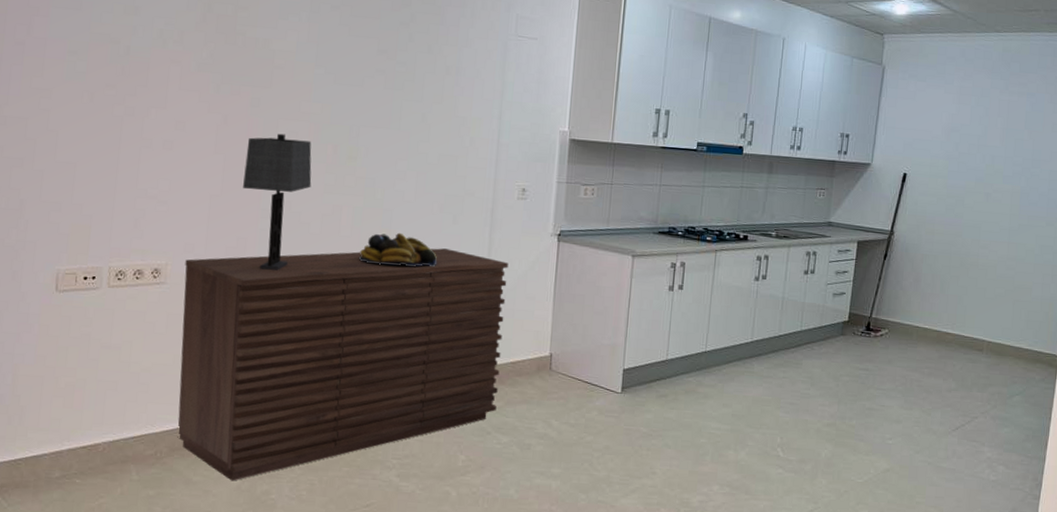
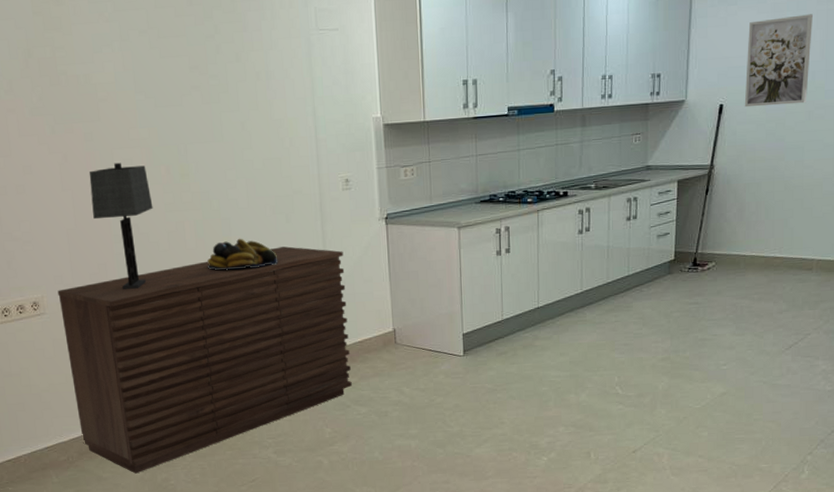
wall art: none [927,99,995,185] -> present [744,14,813,108]

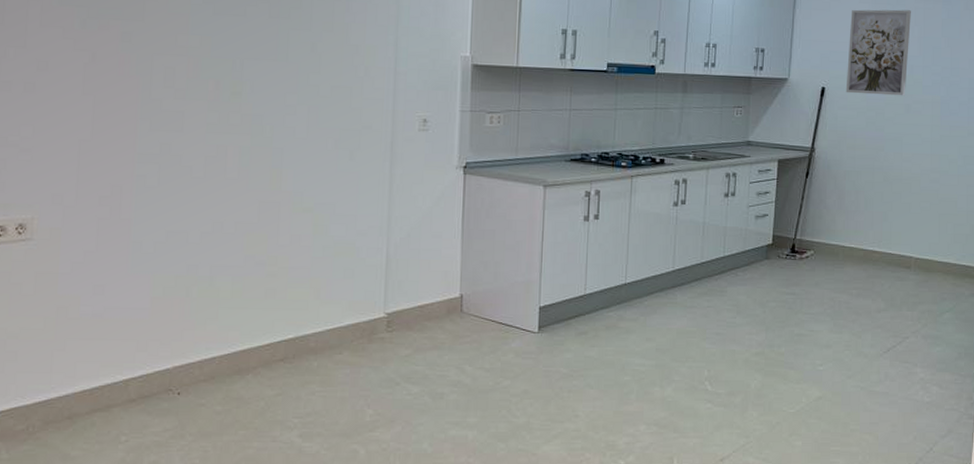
sideboard: present [57,246,352,474] -> none [51,187,412,453]
table lamp: present [89,162,153,289] -> none [116,70,193,219]
fruit bowl: present [207,238,278,270] -> none [247,172,335,209]

